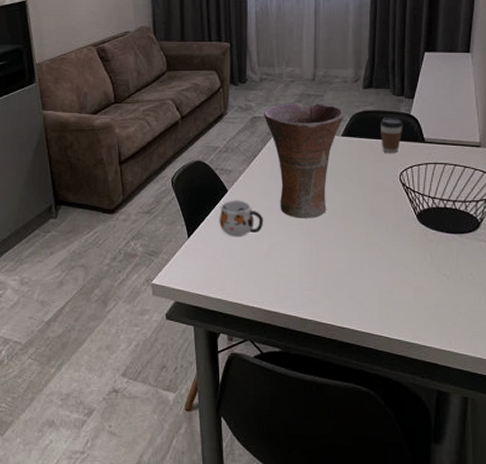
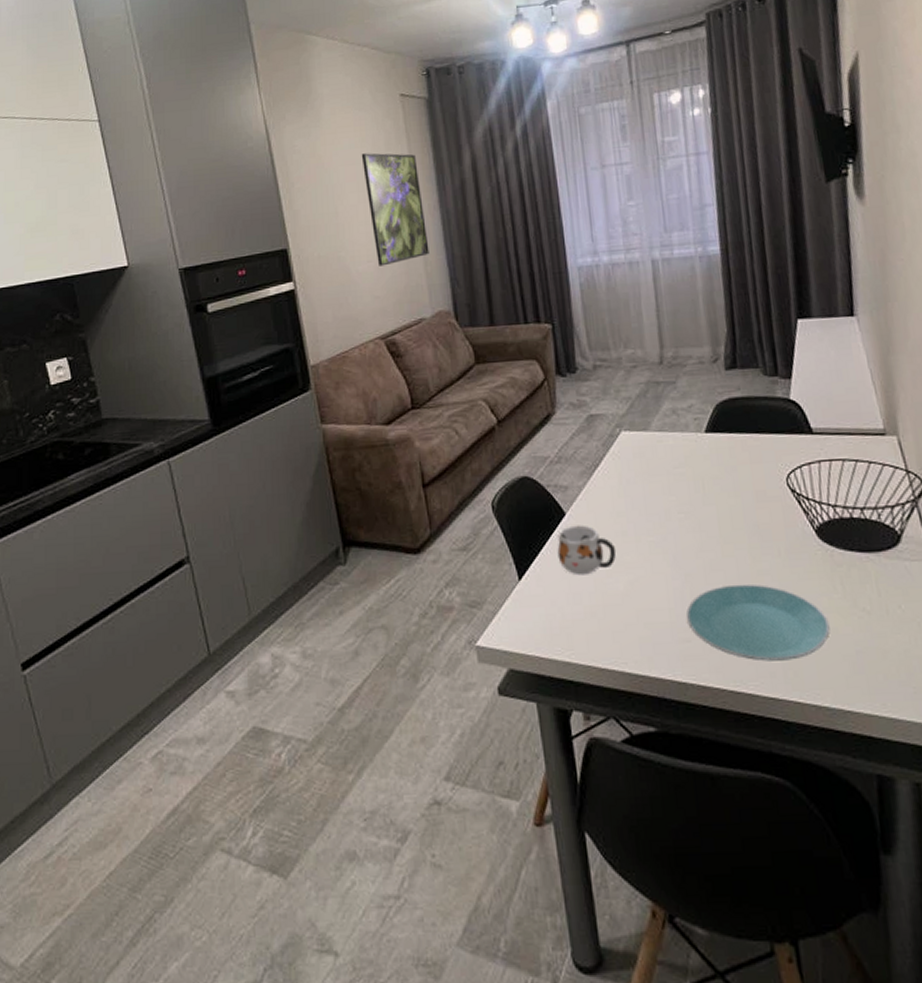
vase: present [264,103,344,219] -> none [602,391,706,545]
plate: none [312,251,417,308] -> present [686,583,830,662]
coffee cup: present [379,117,403,154] -> none [752,404,783,452]

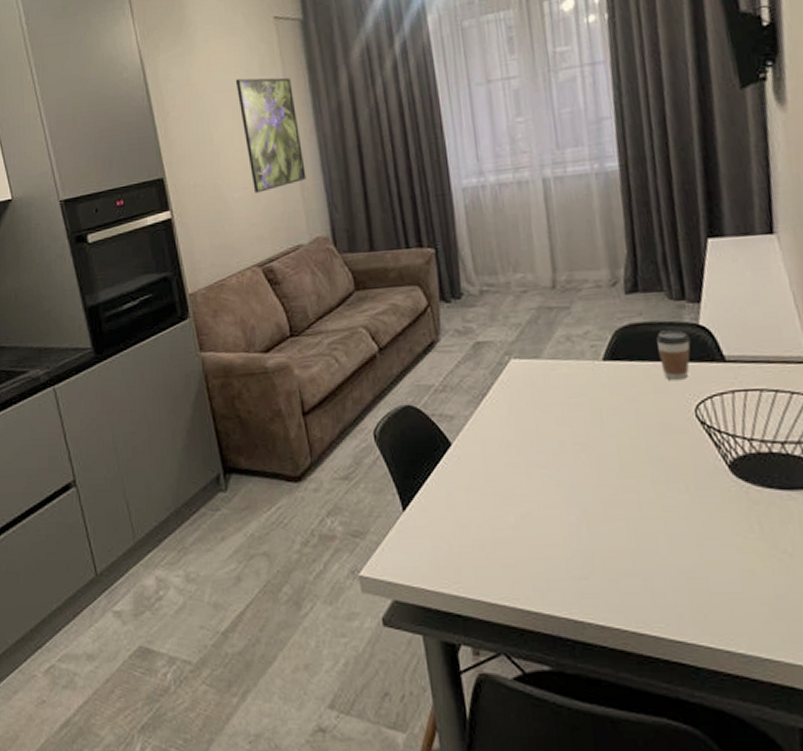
mug: present [557,525,616,576] -> none [443,455,506,508]
plate: present [686,583,830,662] -> none [583,520,746,603]
coffee cup: none [752,404,783,452] -> present [655,330,691,381]

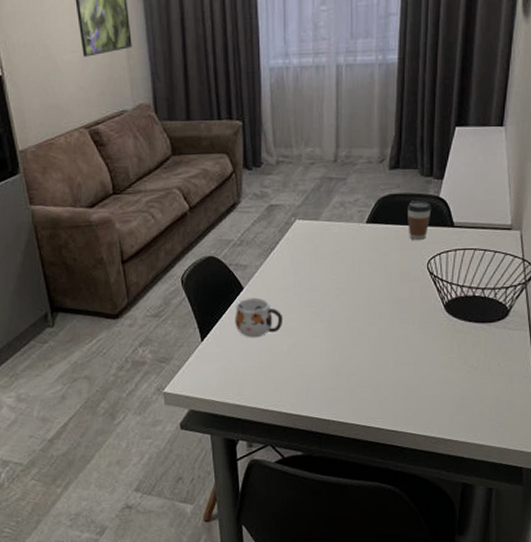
mug: none [443,455,506,508] -> present [234,297,282,338]

